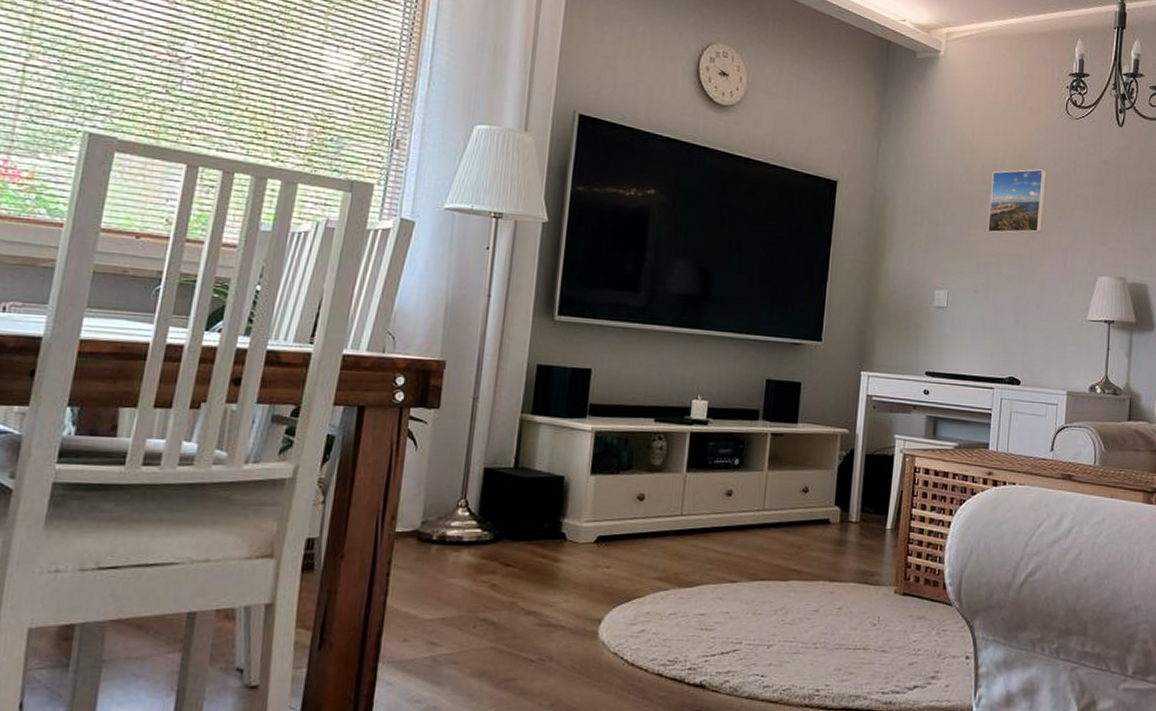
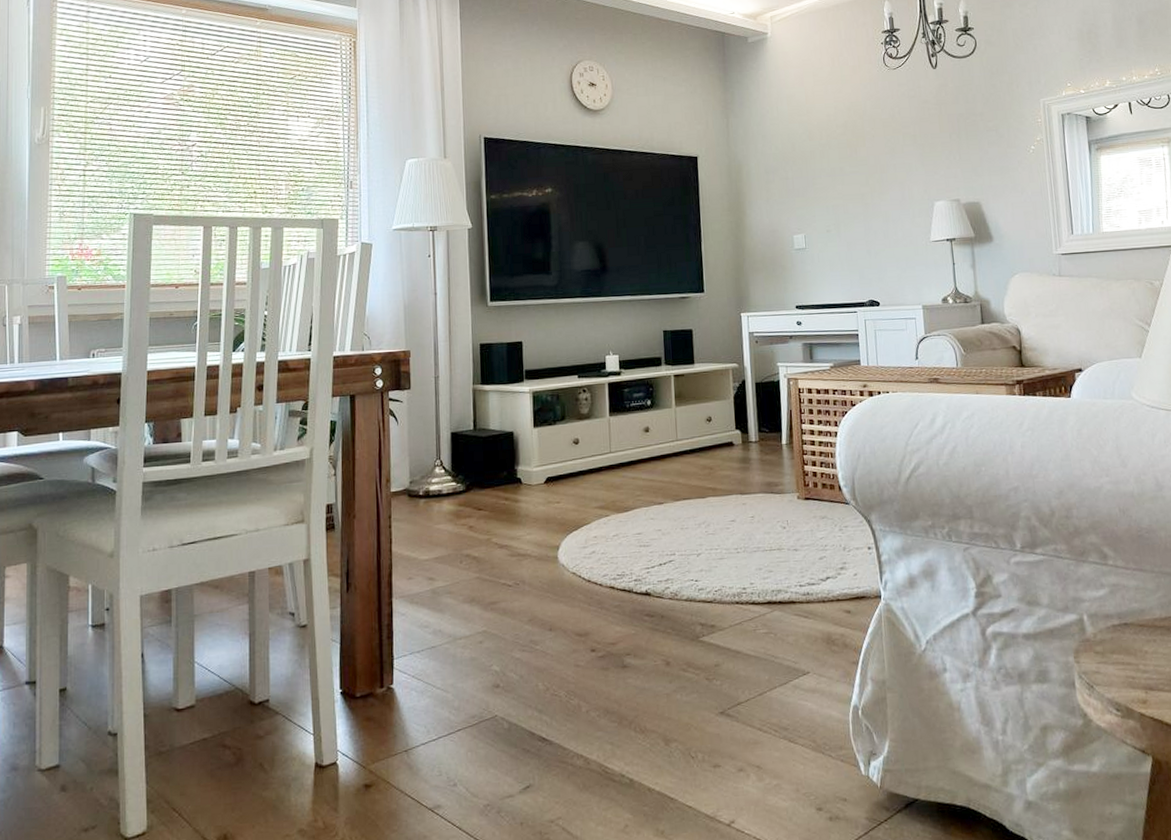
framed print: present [988,168,1047,234] -> none [828,116,879,179]

